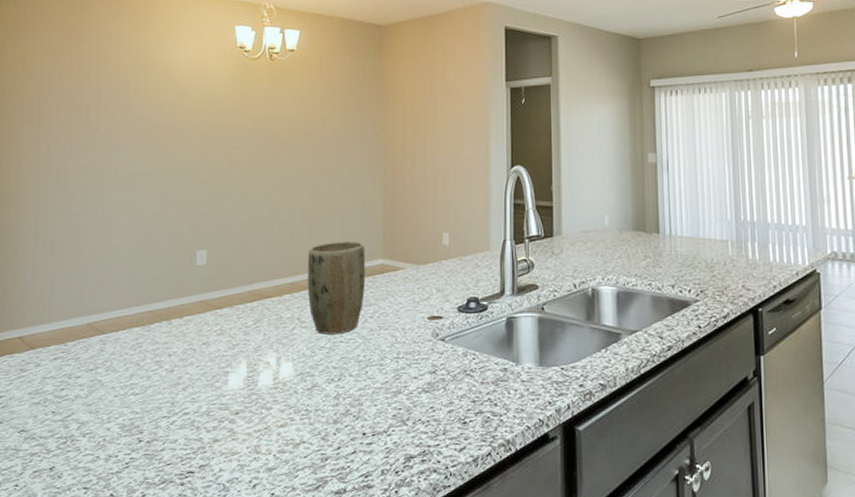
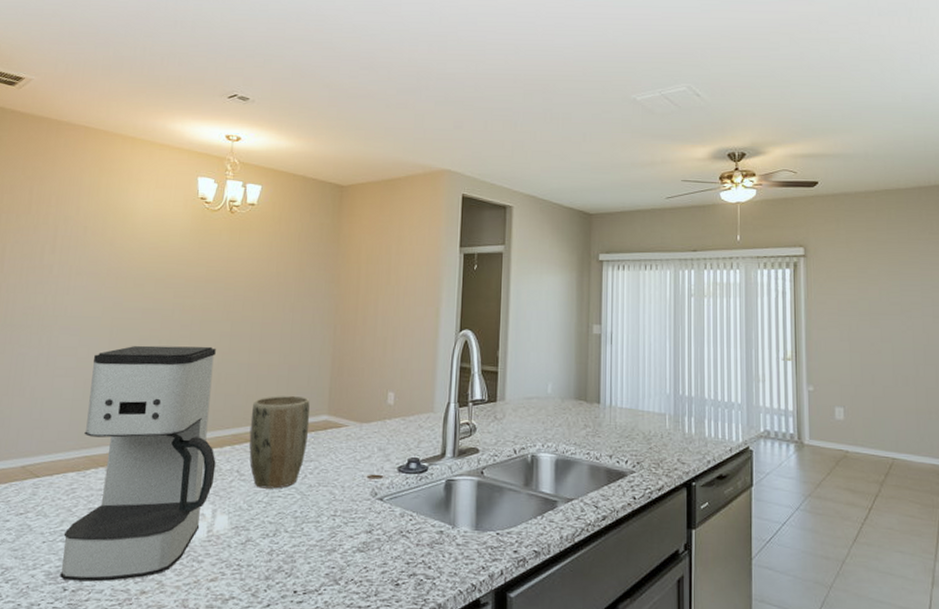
coffee maker: none [134,196,276,432] -> present [60,345,216,582]

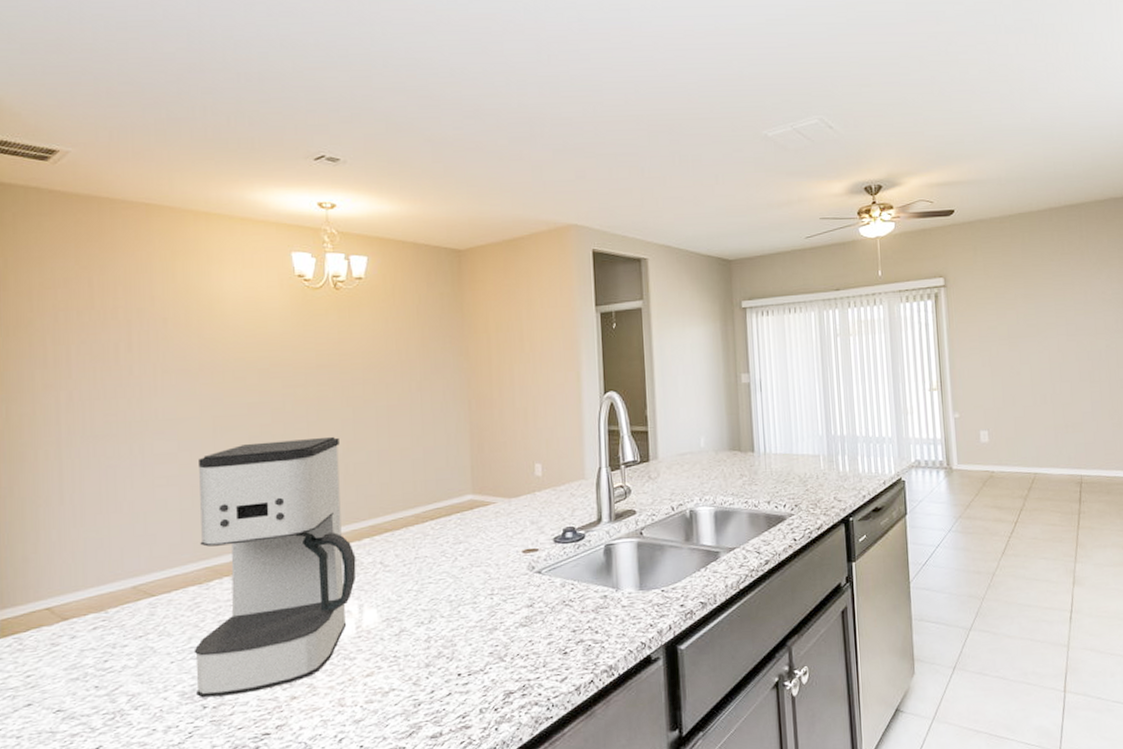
plant pot: present [249,395,310,489] -> none [388,477,454,577]

